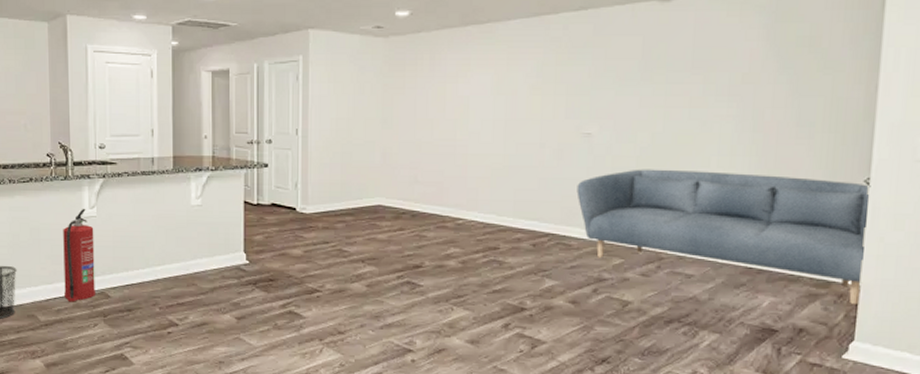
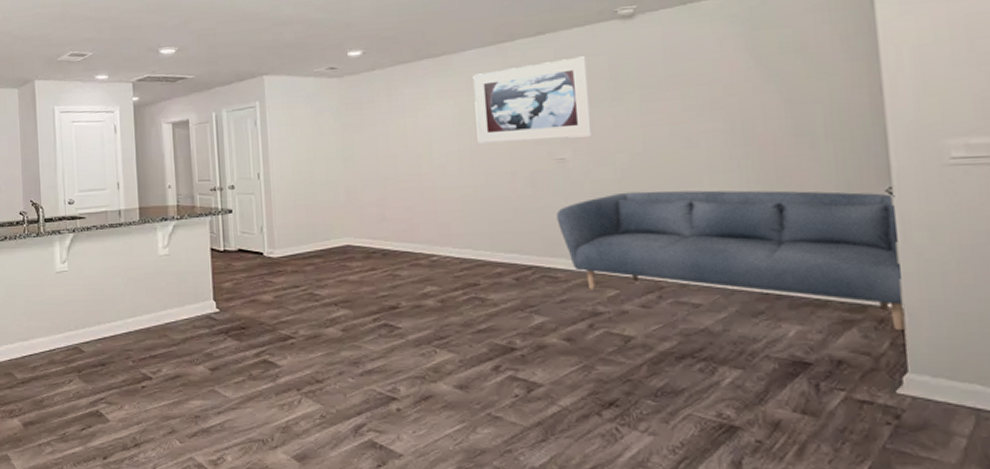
fire extinguisher: present [63,209,95,302] -> none [37,264,69,358]
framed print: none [512,35,622,114] -> present [473,56,594,143]

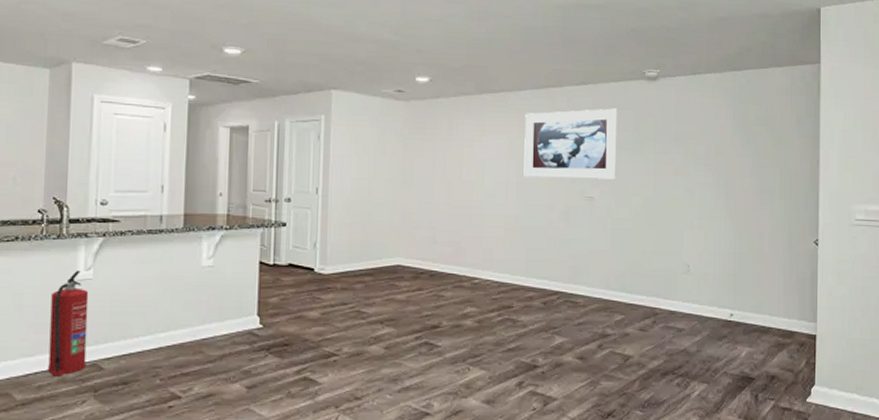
fire extinguisher: none [37,264,69,358] -> present [48,271,89,377]
sofa: present [556,190,906,331] -> none [582,230,819,353]

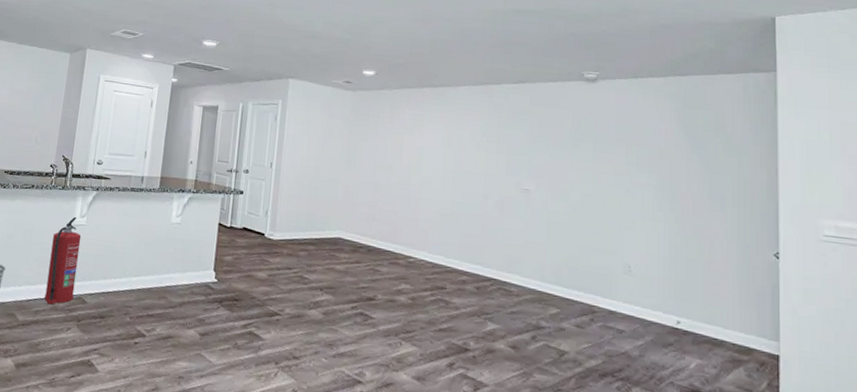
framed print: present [524,108,618,180] -> none [460,106,555,175]

